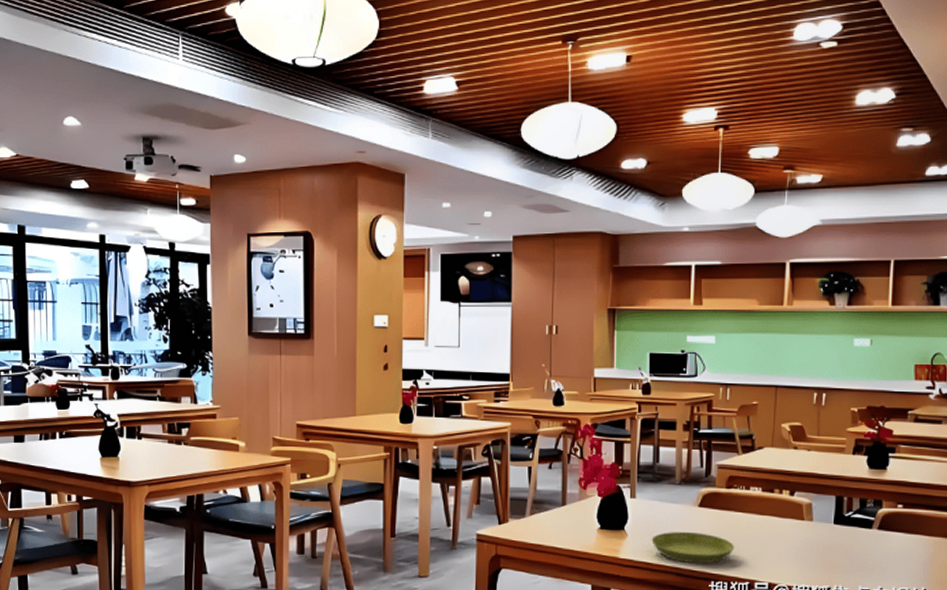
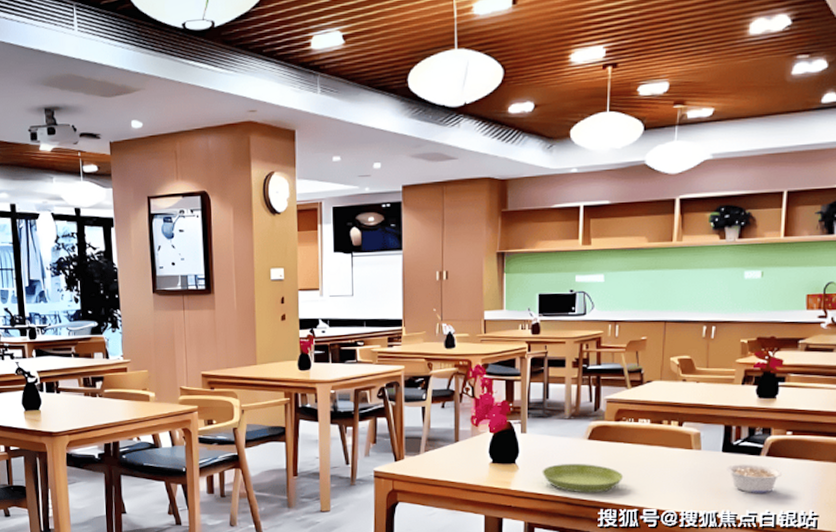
legume: none [839,537,893,568] -> present [727,464,782,493]

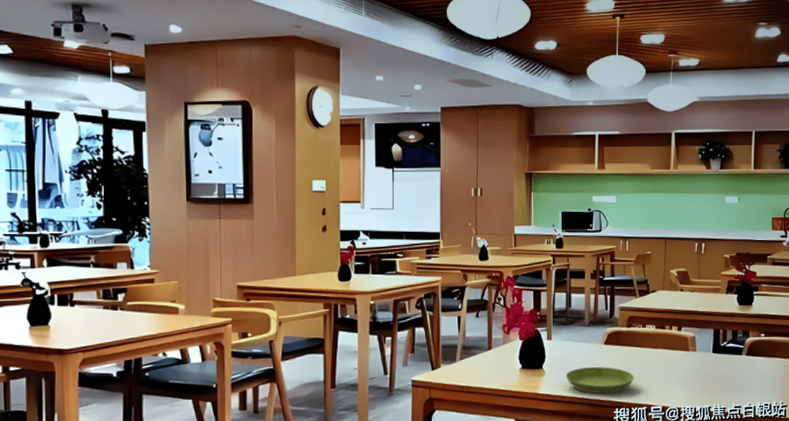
legume: present [727,464,782,493] -> none [717,362,758,388]

